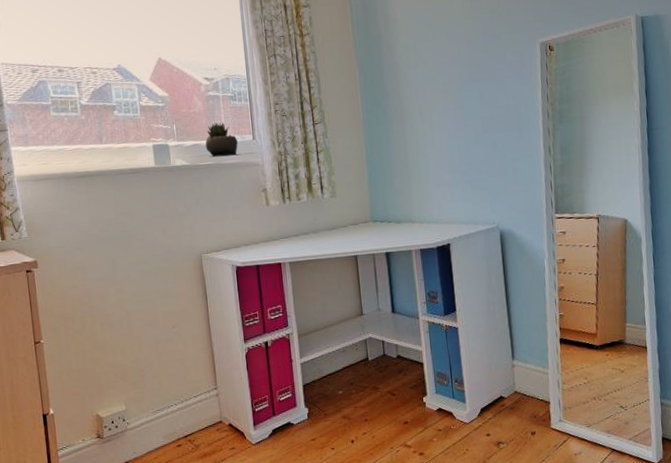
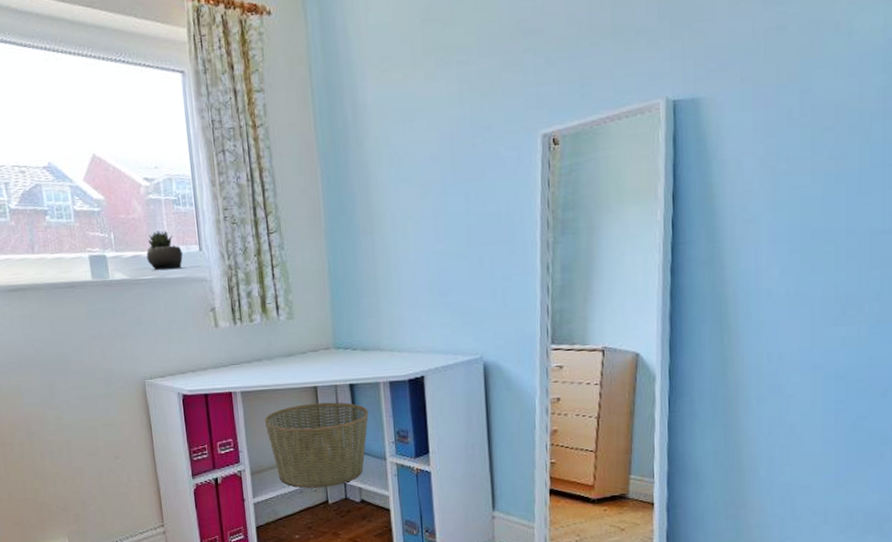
basket: none [310,268,403,348] -> present [264,402,369,489]

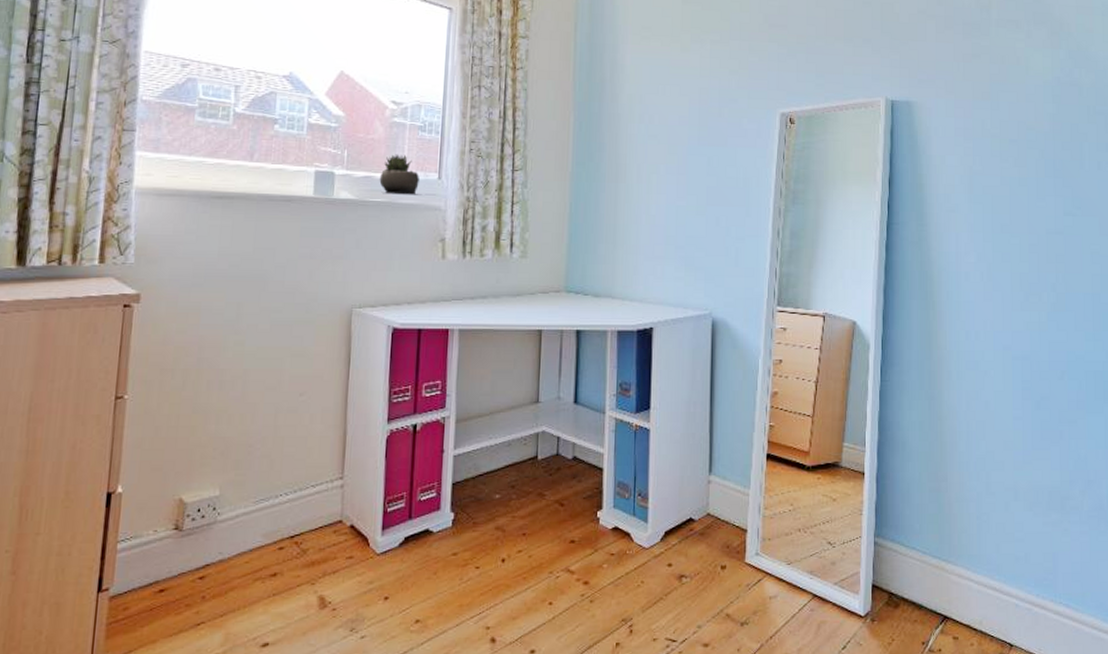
basket: present [264,402,369,489] -> none [479,348,592,441]

